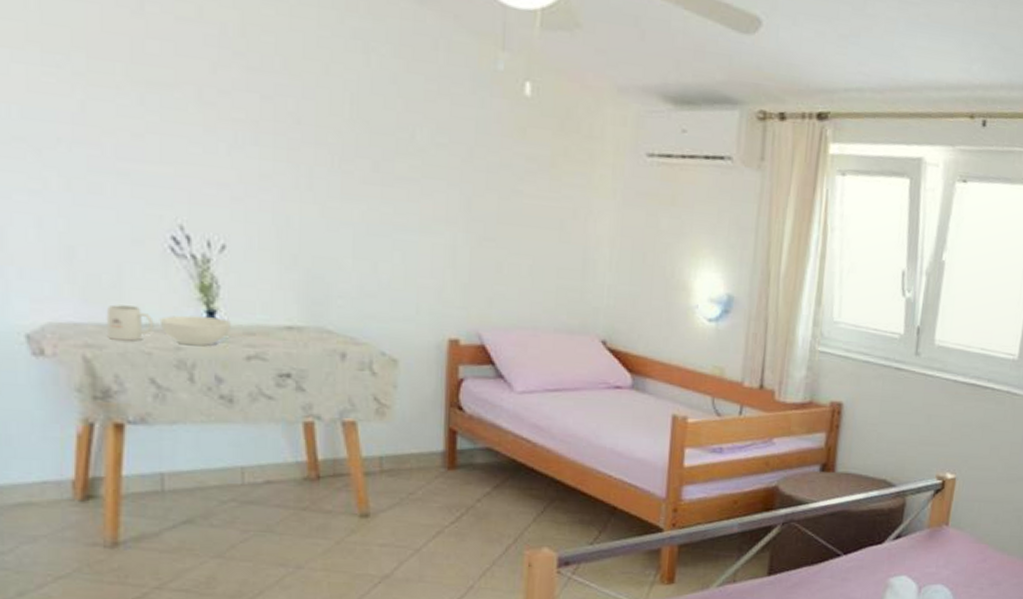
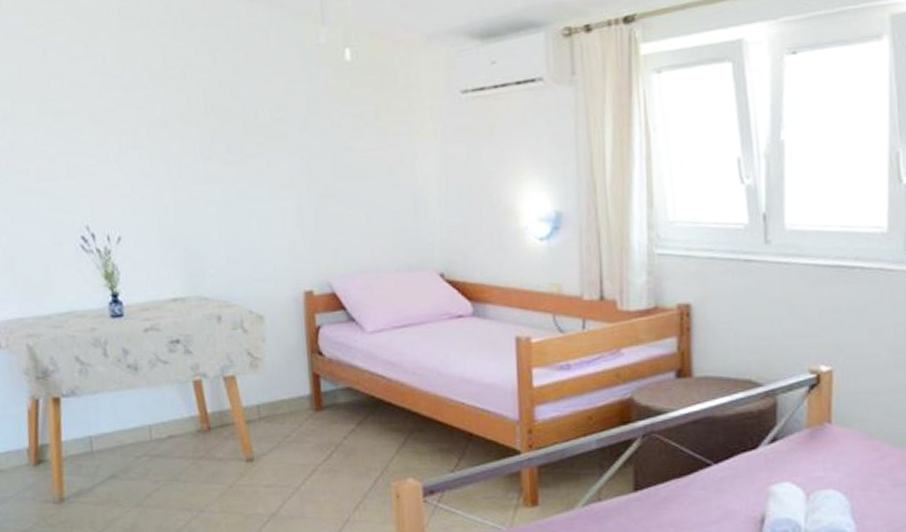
mug: present [106,304,154,341] -> none [40,298,75,328]
bowl: present [159,315,232,347] -> none [78,299,131,326]

